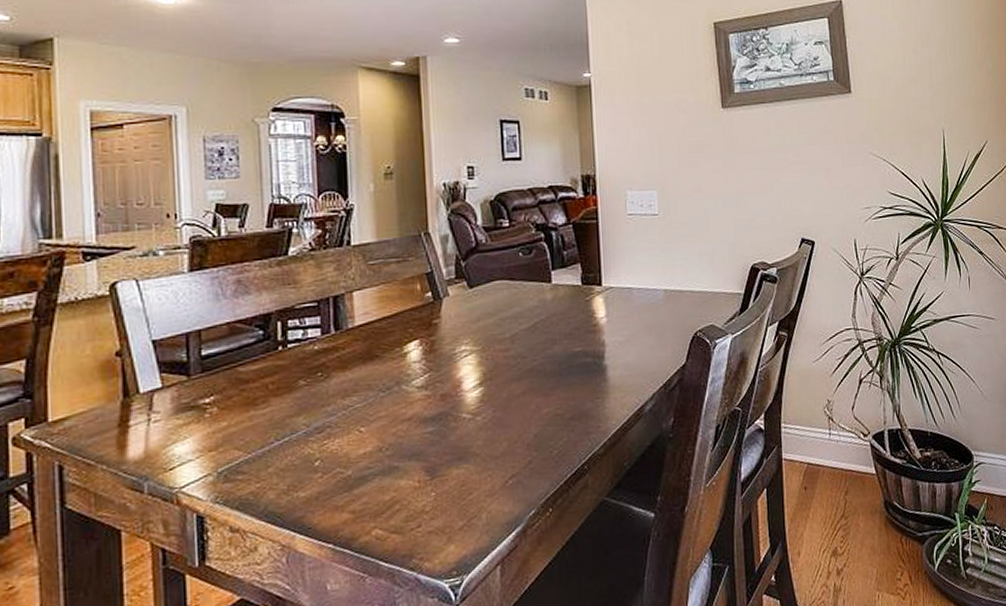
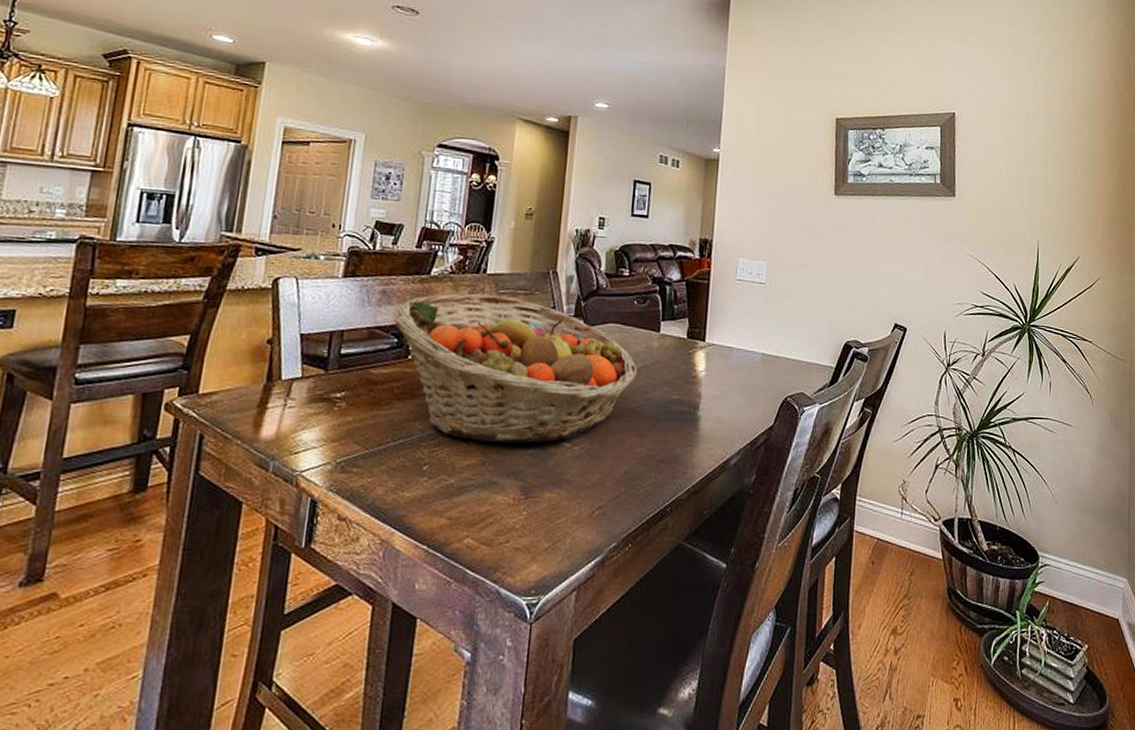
fruit basket: none [253,266,533,427] -> present [393,293,638,444]

